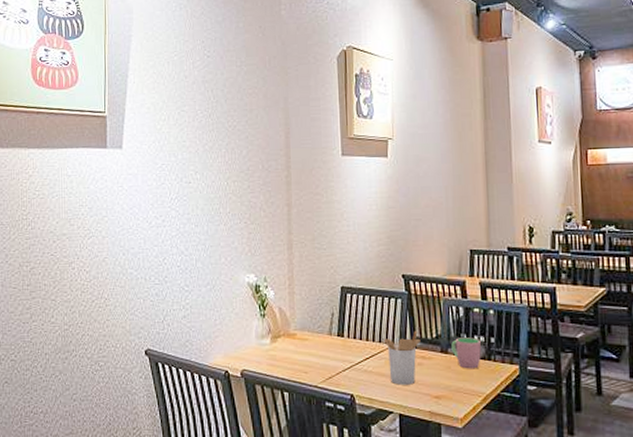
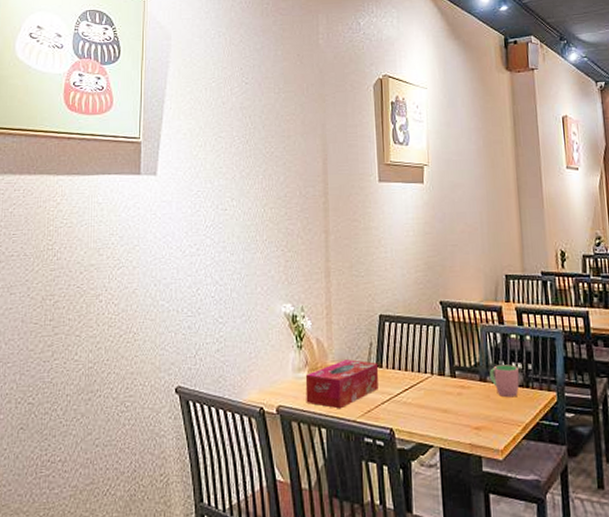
tissue box: none [268,329,340,375] -> present [305,359,379,409]
utensil holder: present [384,330,421,385] -> none [422,358,460,417]

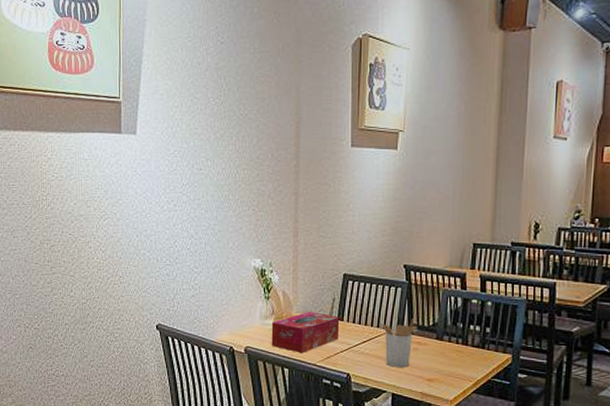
utensil holder: none [422,358,460,417] -> present [382,317,417,368]
cup: present [490,364,520,398] -> none [447,326,476,356]

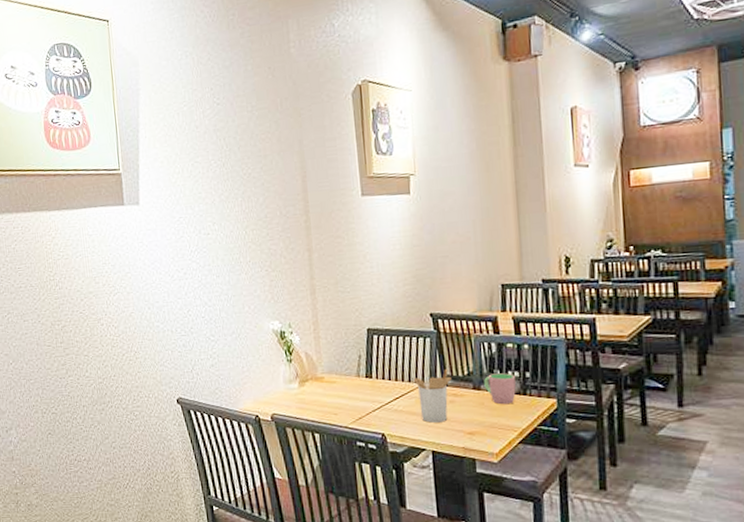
tissue box: present [271,312,340,354] -> none [296,371,369,416]
cup: none [447,326,476,356] -> present [484,373,516,405]

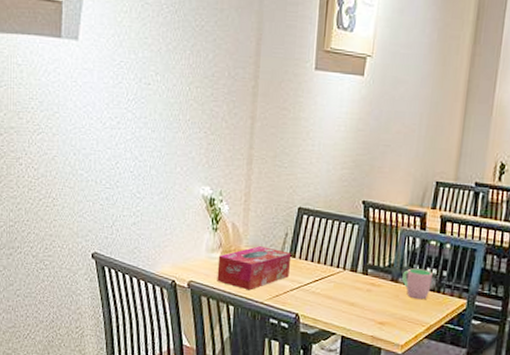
tissue box: none [296,371,369,416] -> present [217,246,292,291]
utensil holder: present [413,368,452,423] -> none [335,257,373,309]

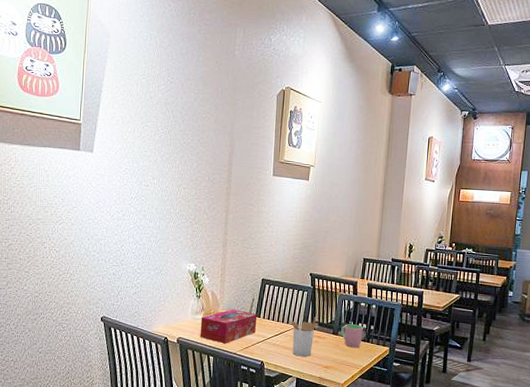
utensil holder: none [335,257,373,309] -> present [290,316,319,357]

